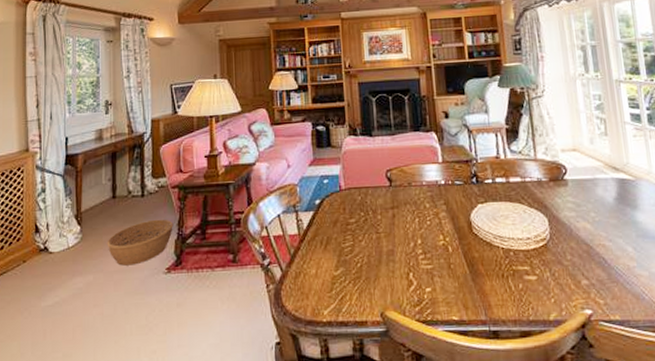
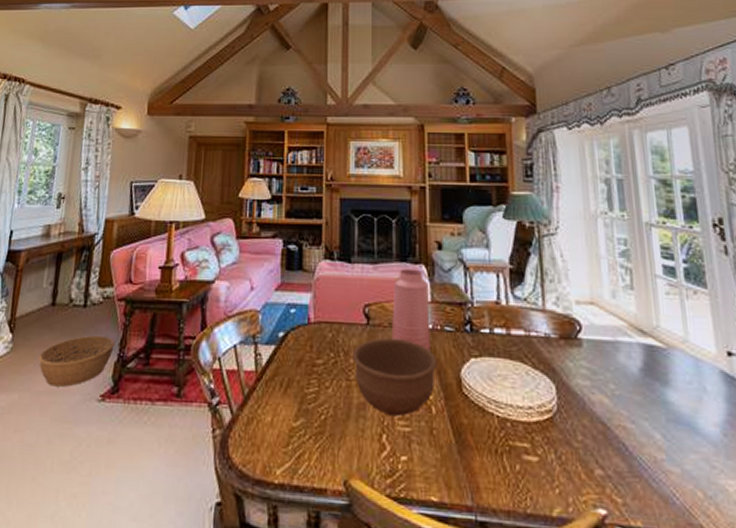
bowl: none [380,194,451,258] -> present [353,337,437,417]
vase: none [410,136,444,203] -> present [391,268,431,351]

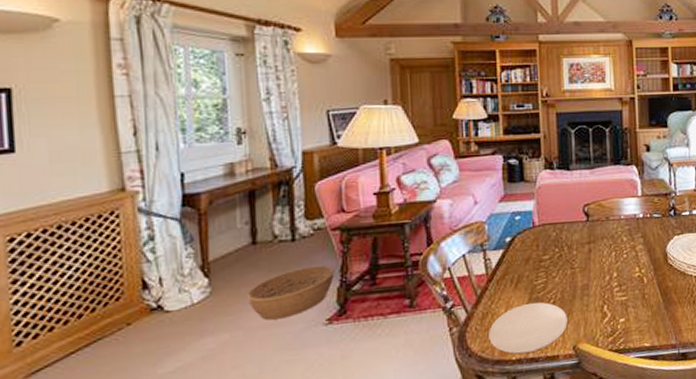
plate: none [252,414,339,479] -> present [489,302,568,355]
bowl: present [353,337,437,417] -> none [576,228,647,291]
vase: present [391,268,431,351] -> none [608,170,642,236]

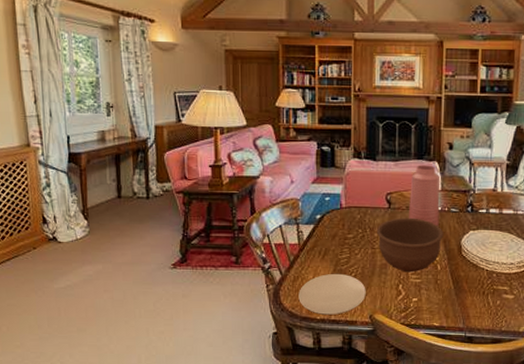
basket: present [246,265,335,320] -> none [114,220,178,259]
bowl: none [576,228,647,291] -> present [377,217,444,273]
vase: none [608,170,642,236] -> present [408,165,440,227]

